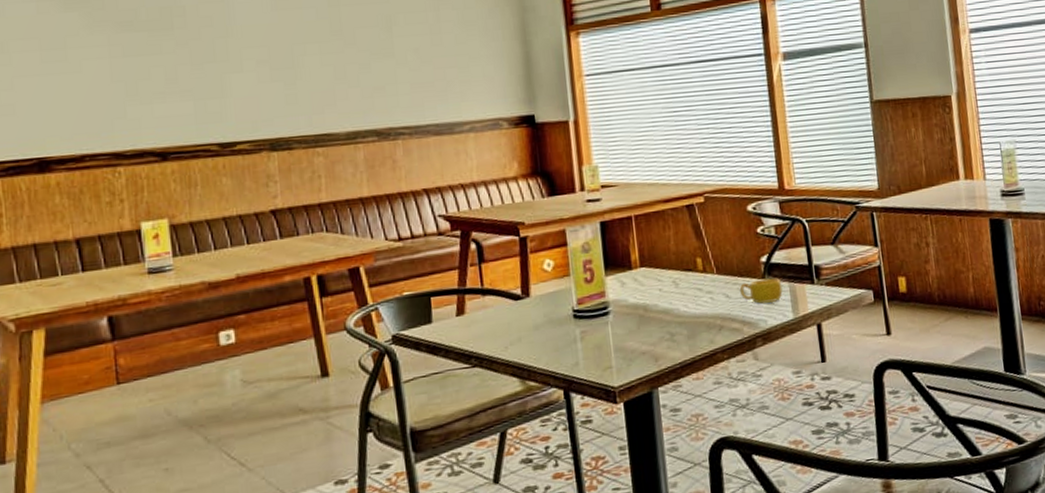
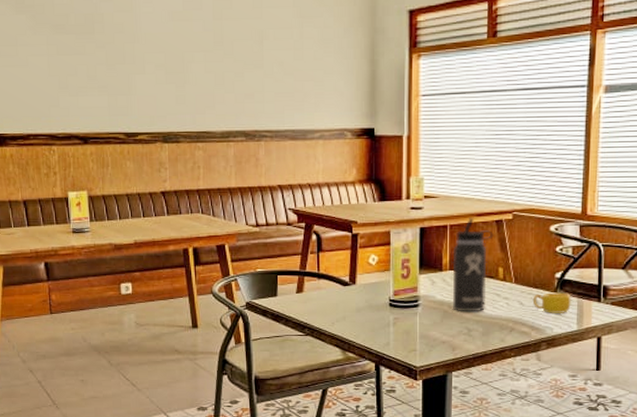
thermos bottle: none [642,204,687,315] -> present [452,217,494,312]

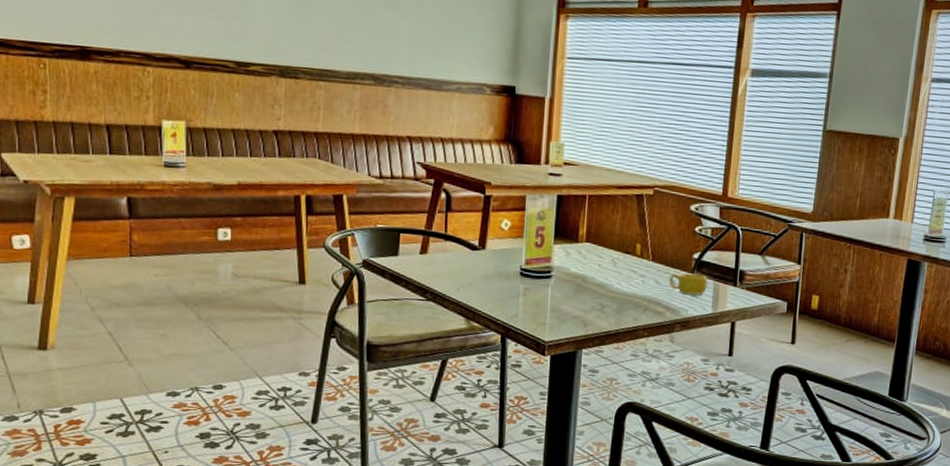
thermos bottle: present [452,217,494,312] -> none [587,188,633,288]

